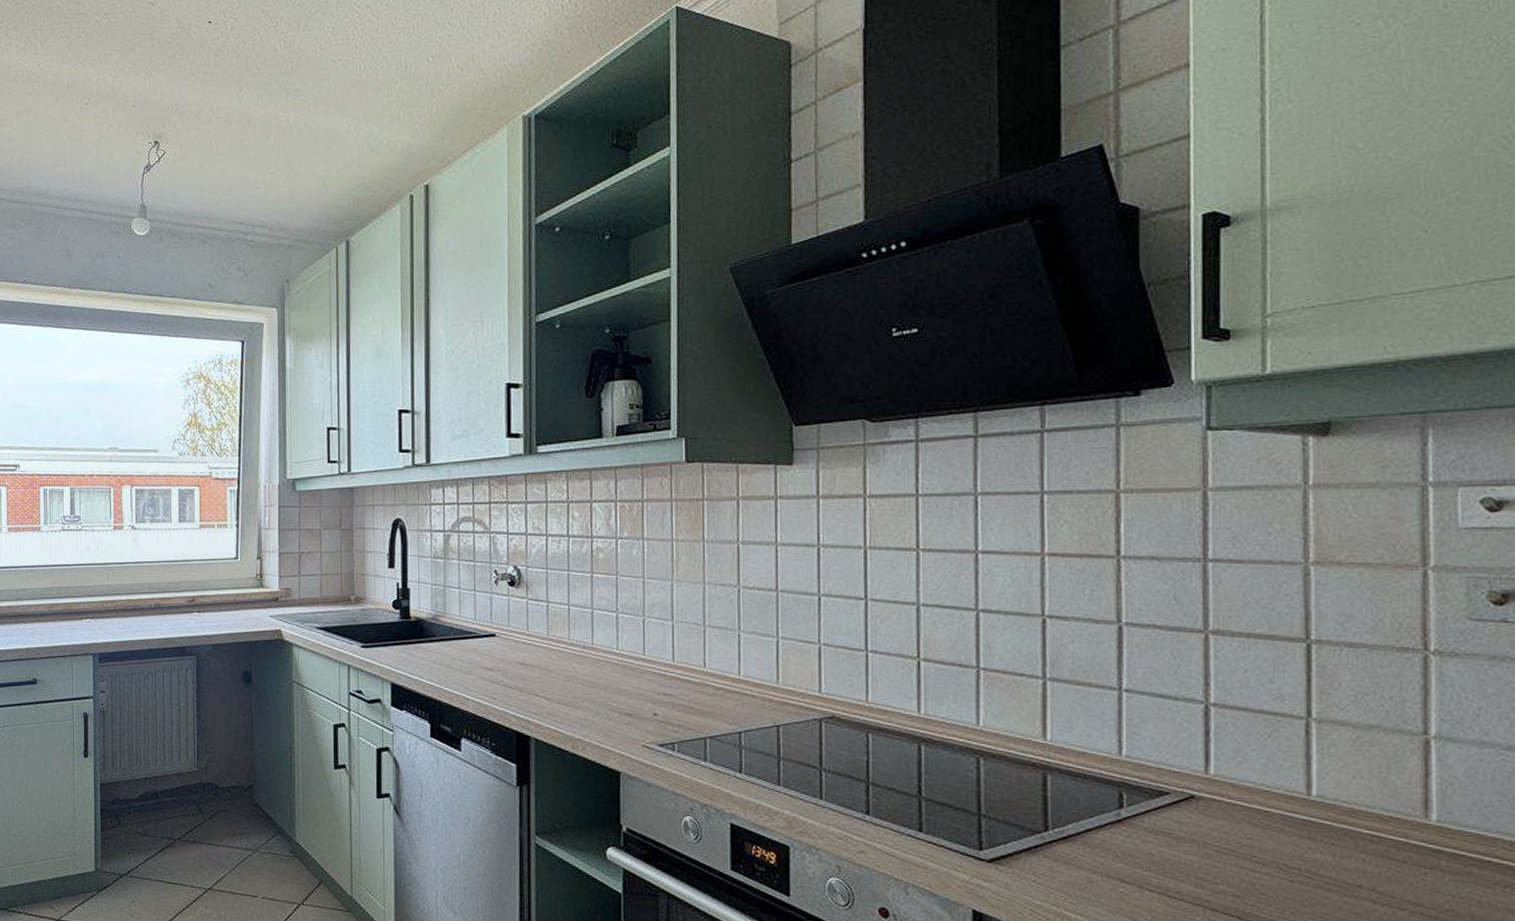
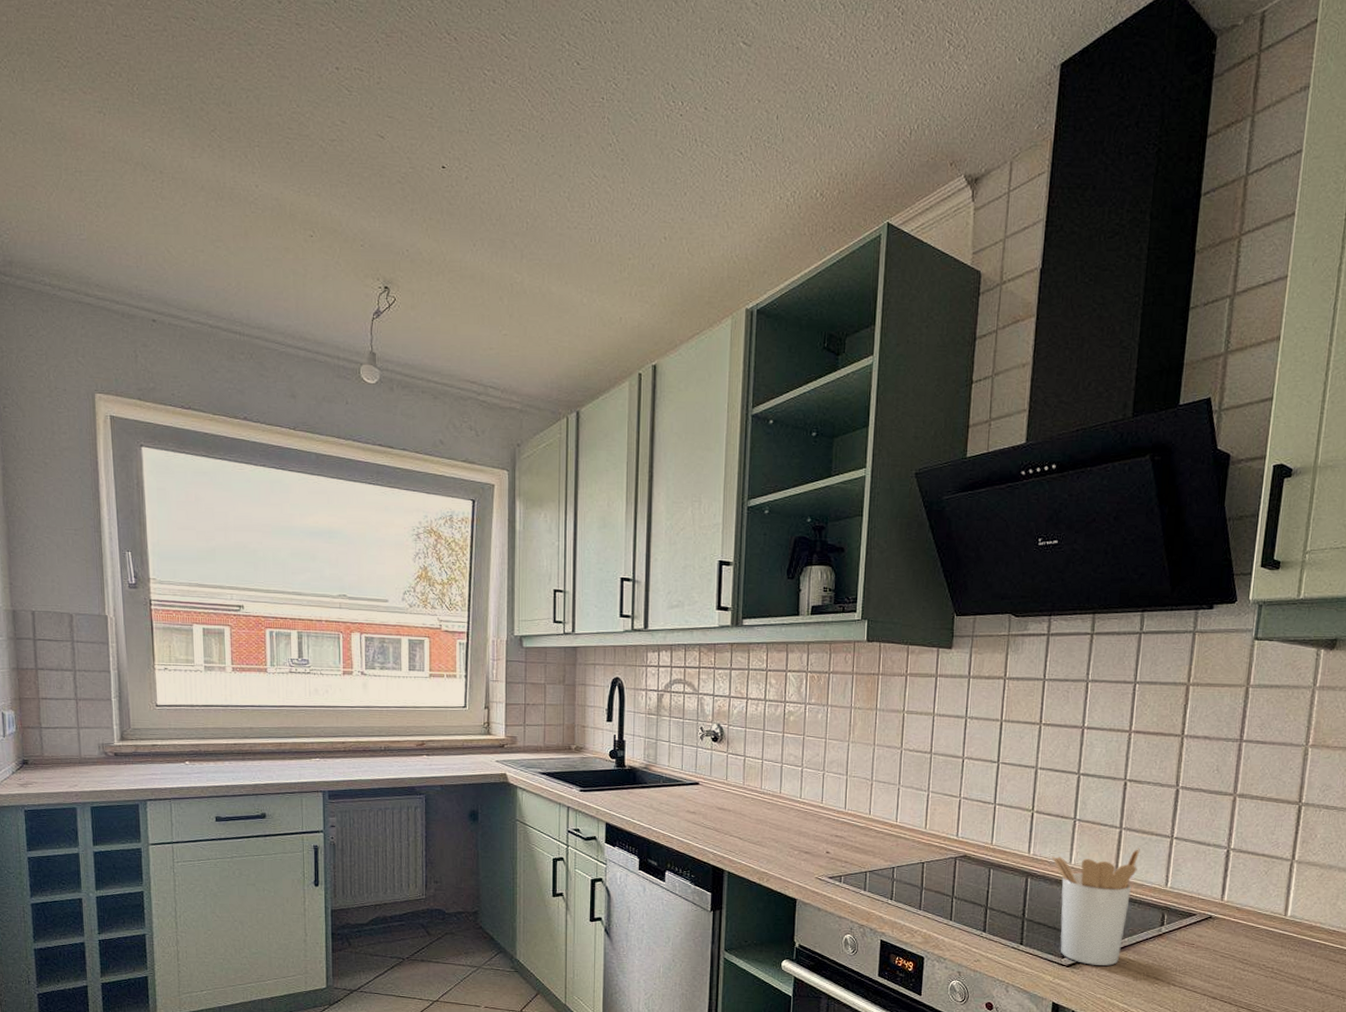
utensil holder: none [950,704,1076,862] -> present [1051,848,1140,966]

